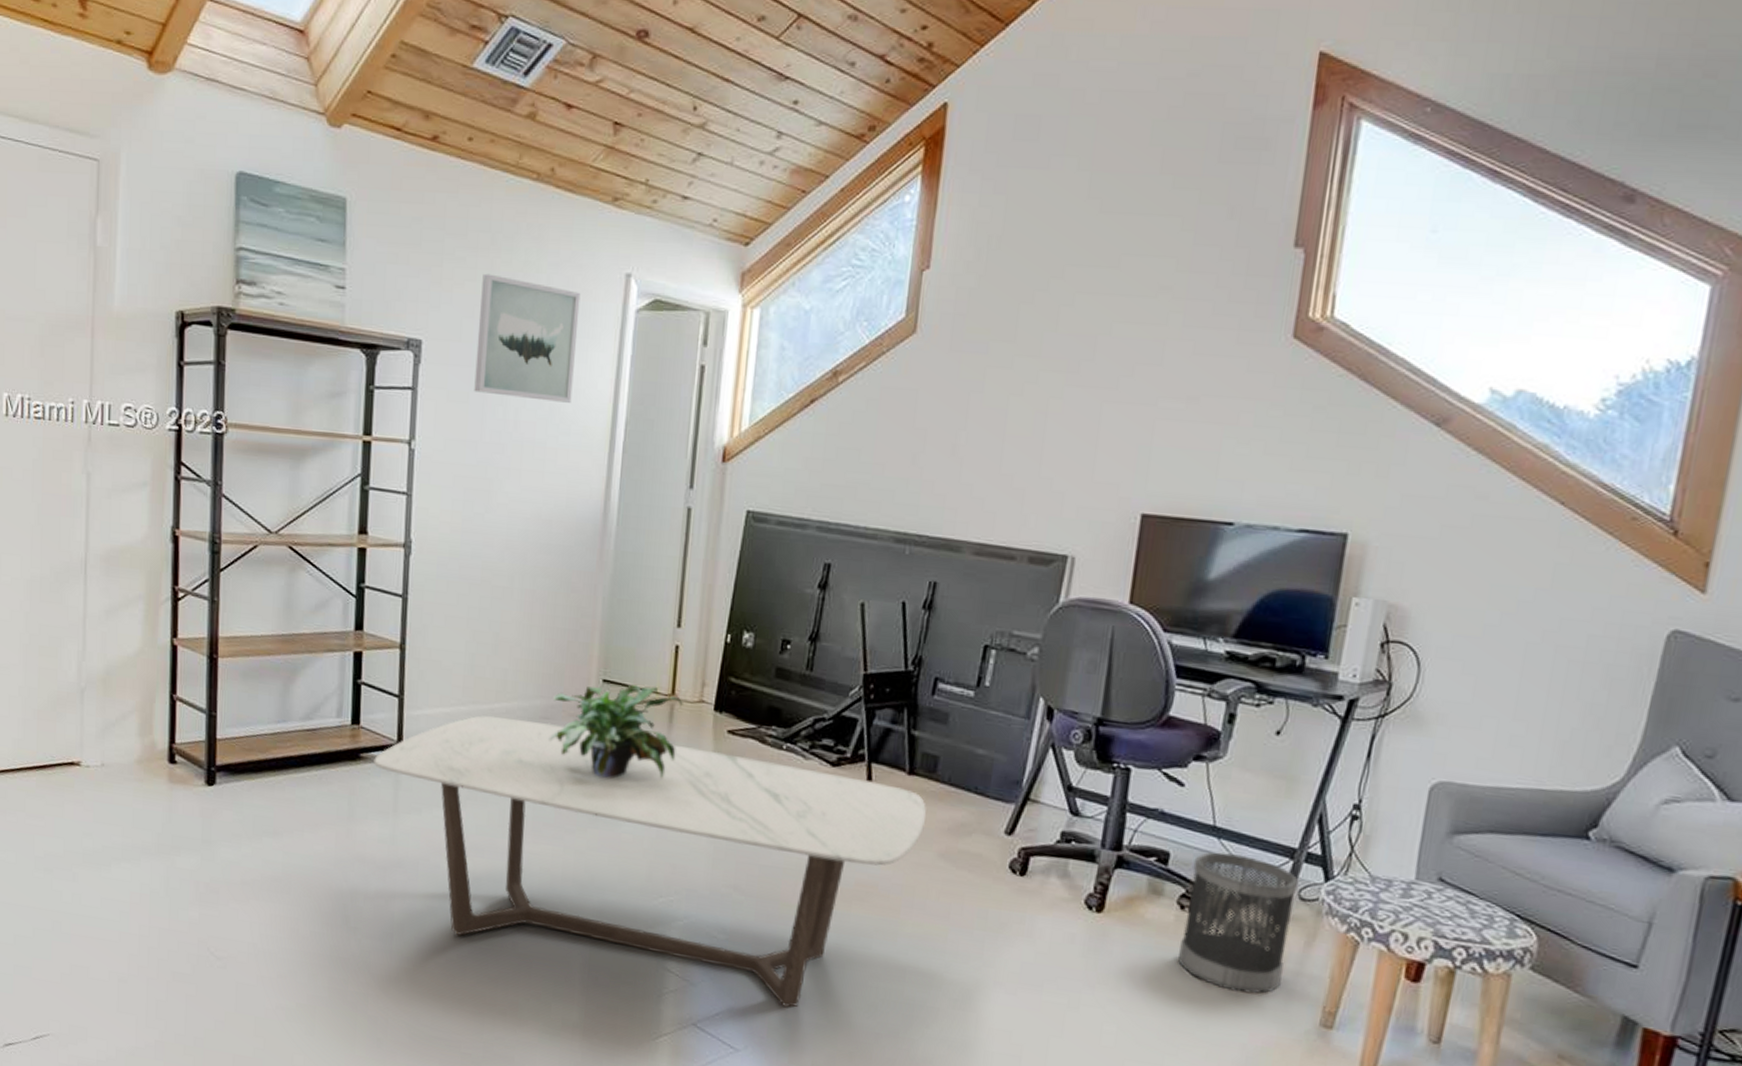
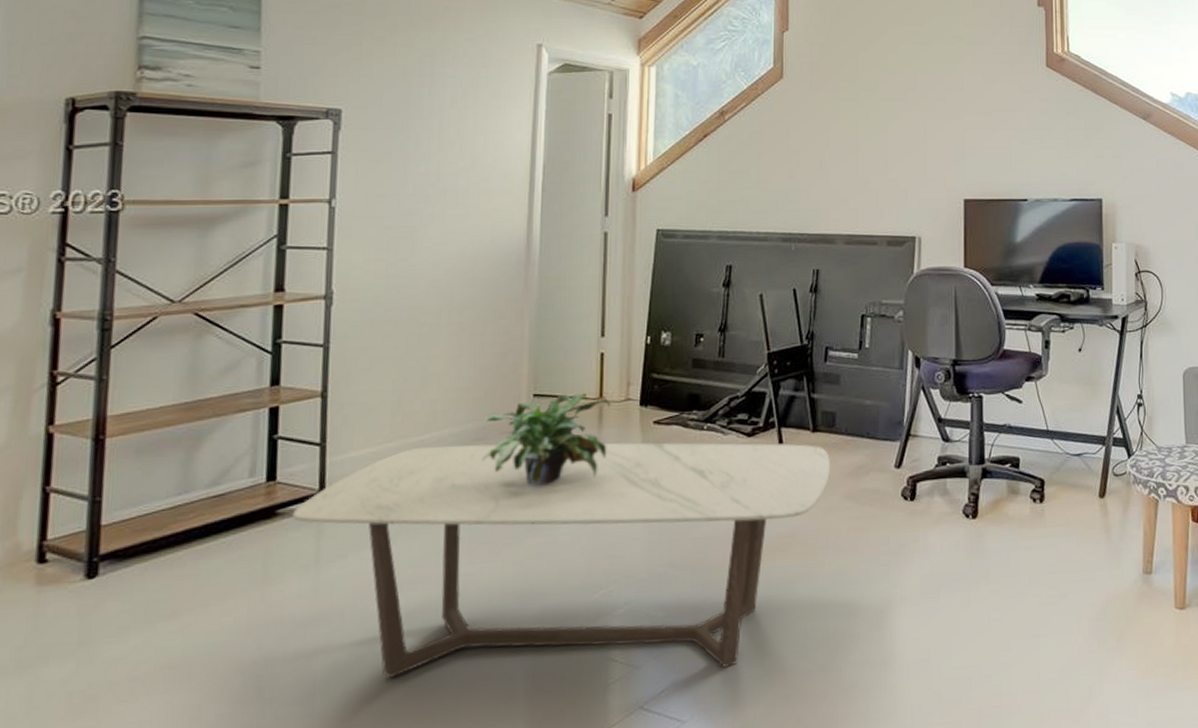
wall art: present [474,273,581,403] -> none [396,49,496,154]
wastebasket: present [1178,851,1299,994] -> none [1037,449,1112,561]

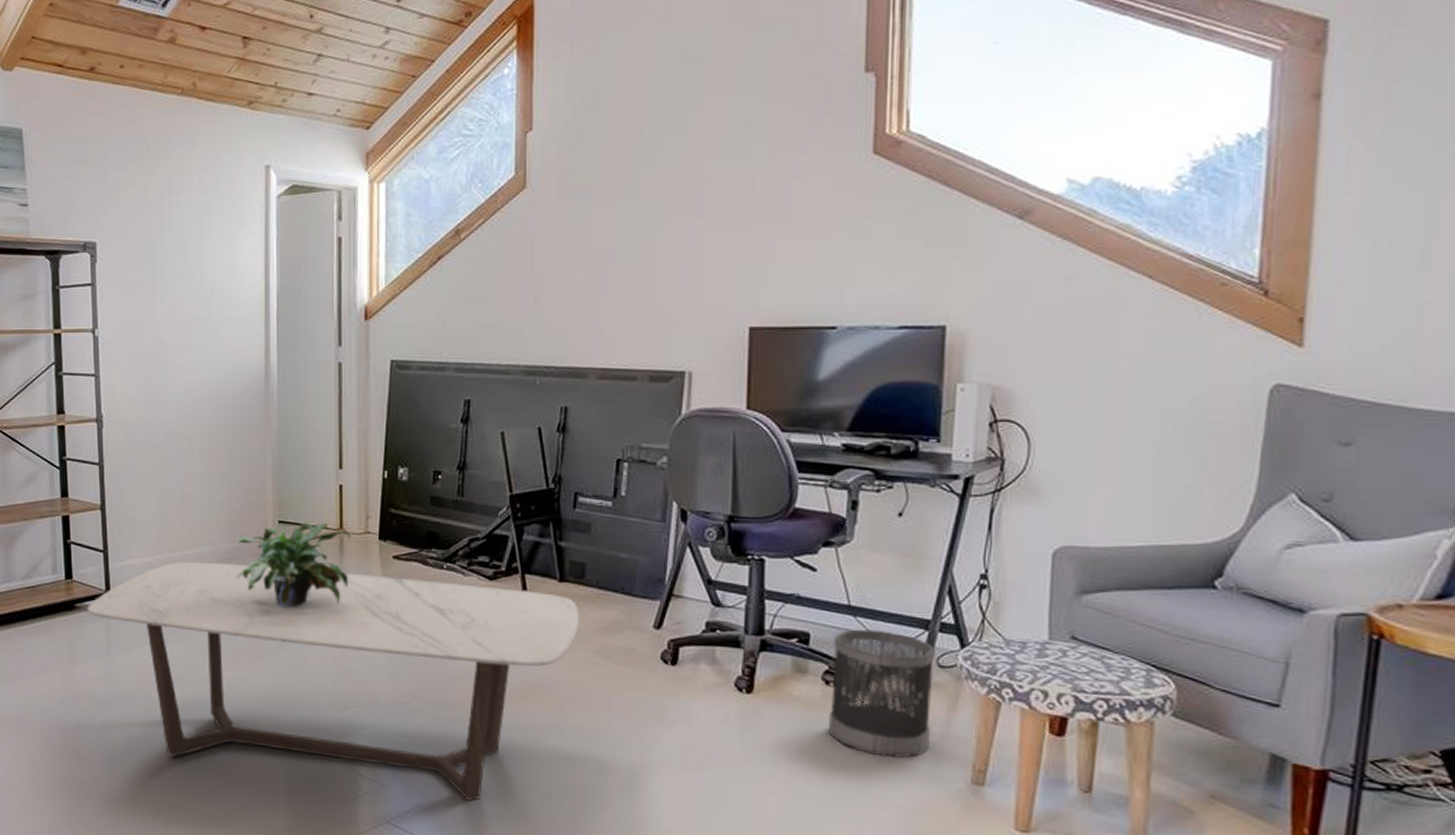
wastebasket: none [1037,449,1112,561] -> present [829,629,936,758]

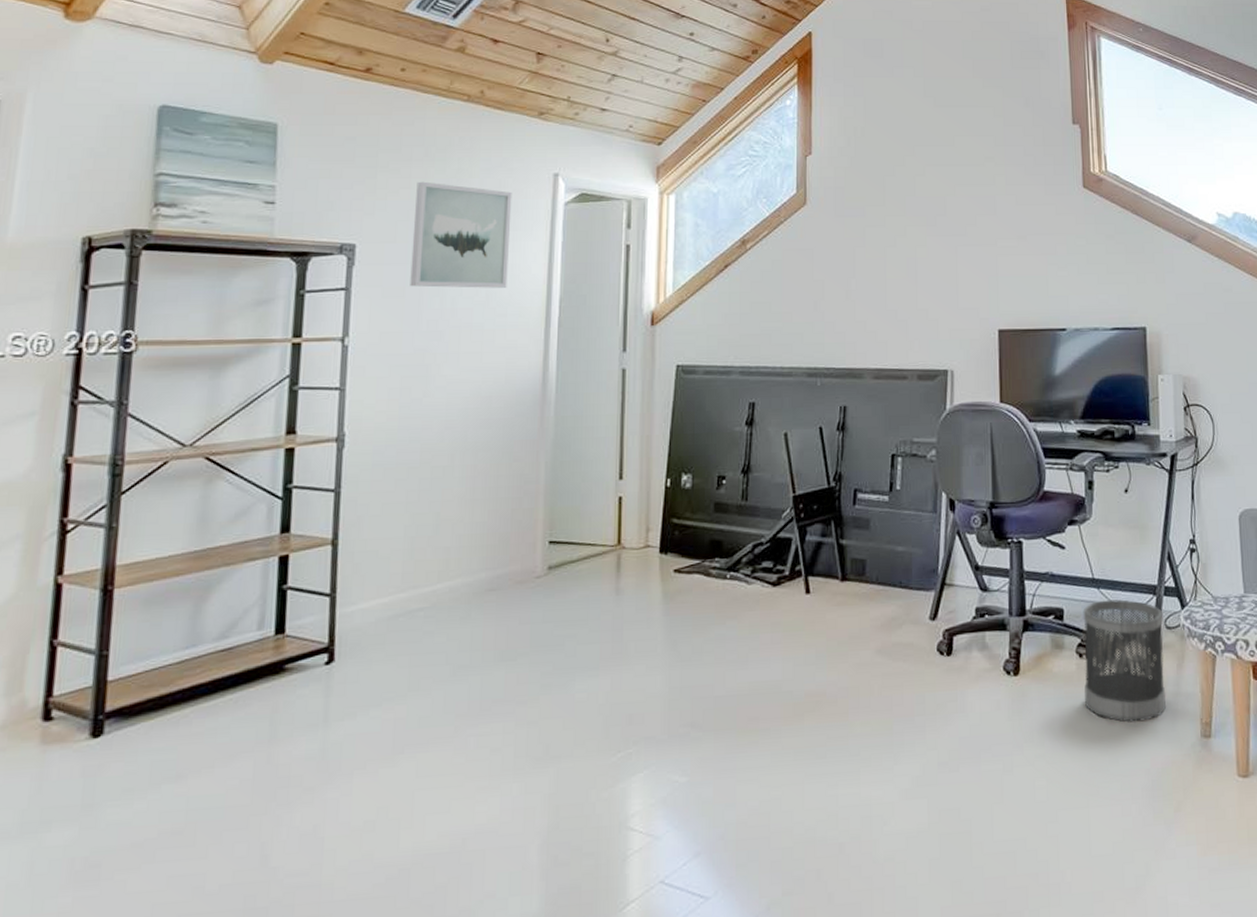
coffee table: present [87,561,580,801] -> none [301,592,862,846]
wall art: none [142,179,229,283] -> present [410,181,512,288]
potted plant: present [236,523,351,607] -> none [495,540,629,640]

